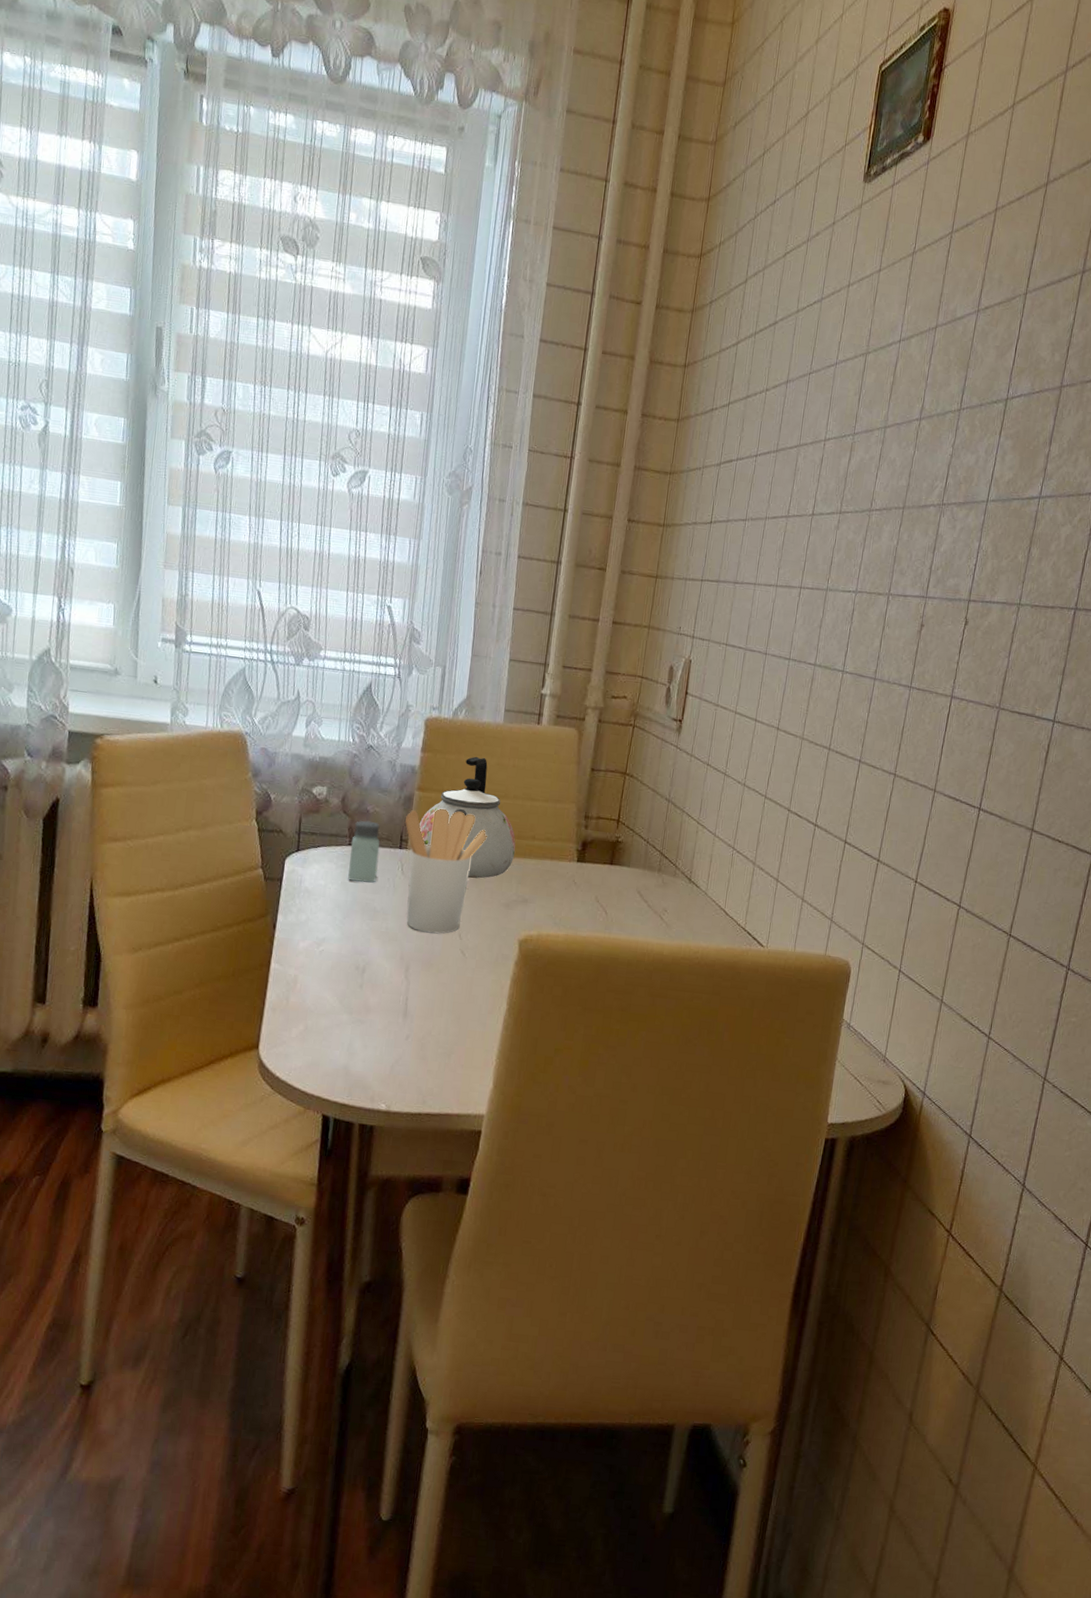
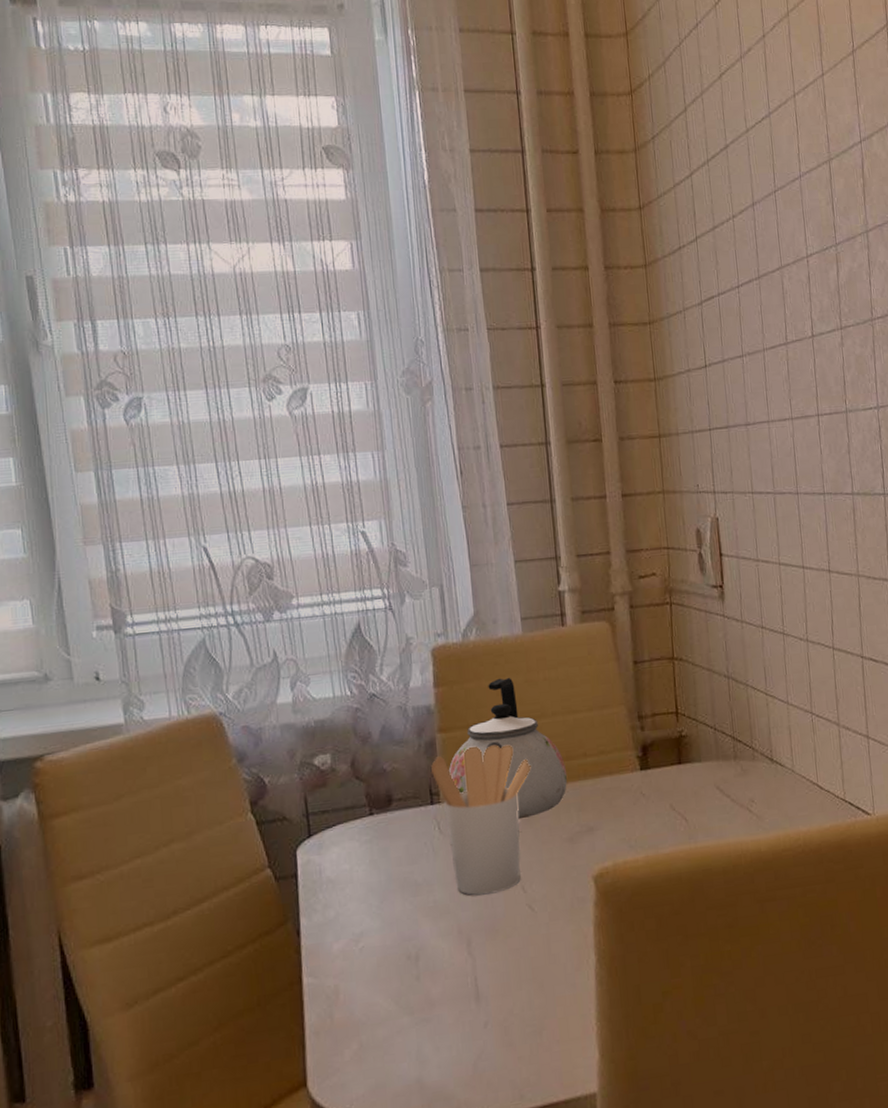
saltshaker: present [348,820,381,883] -> none [371,780,412,856]

